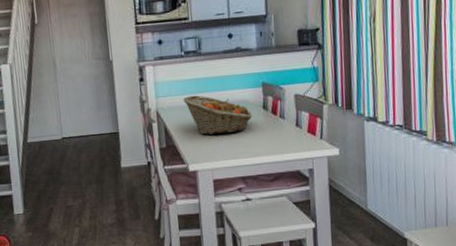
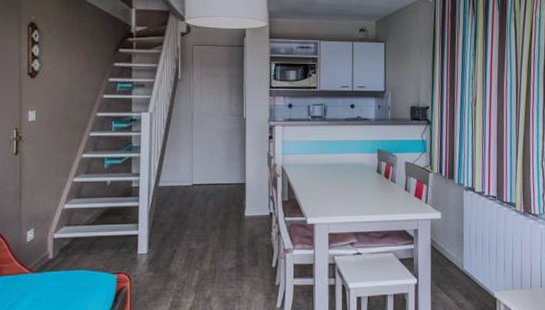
fruit basket: present [183,95,253,135] -> none [307,155,368,193]

